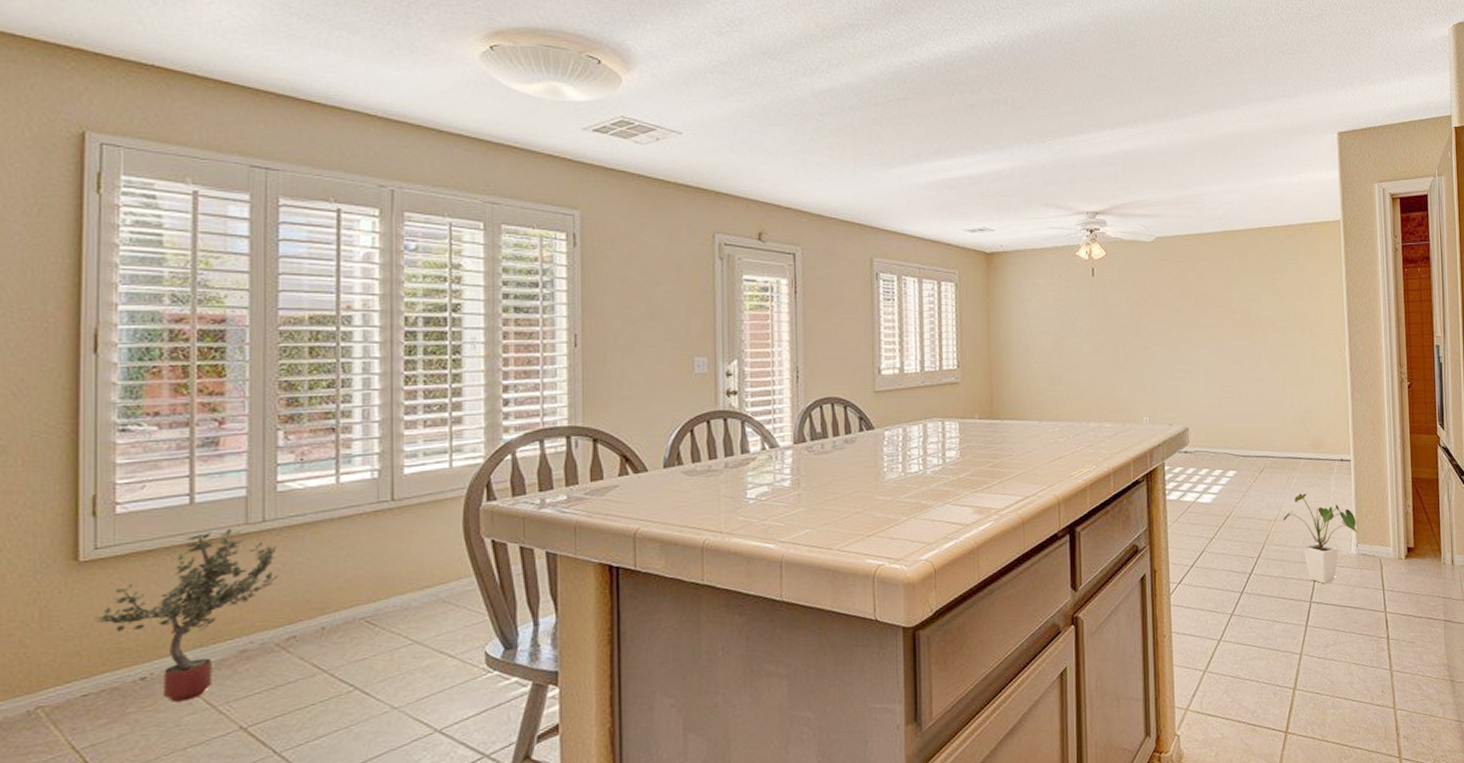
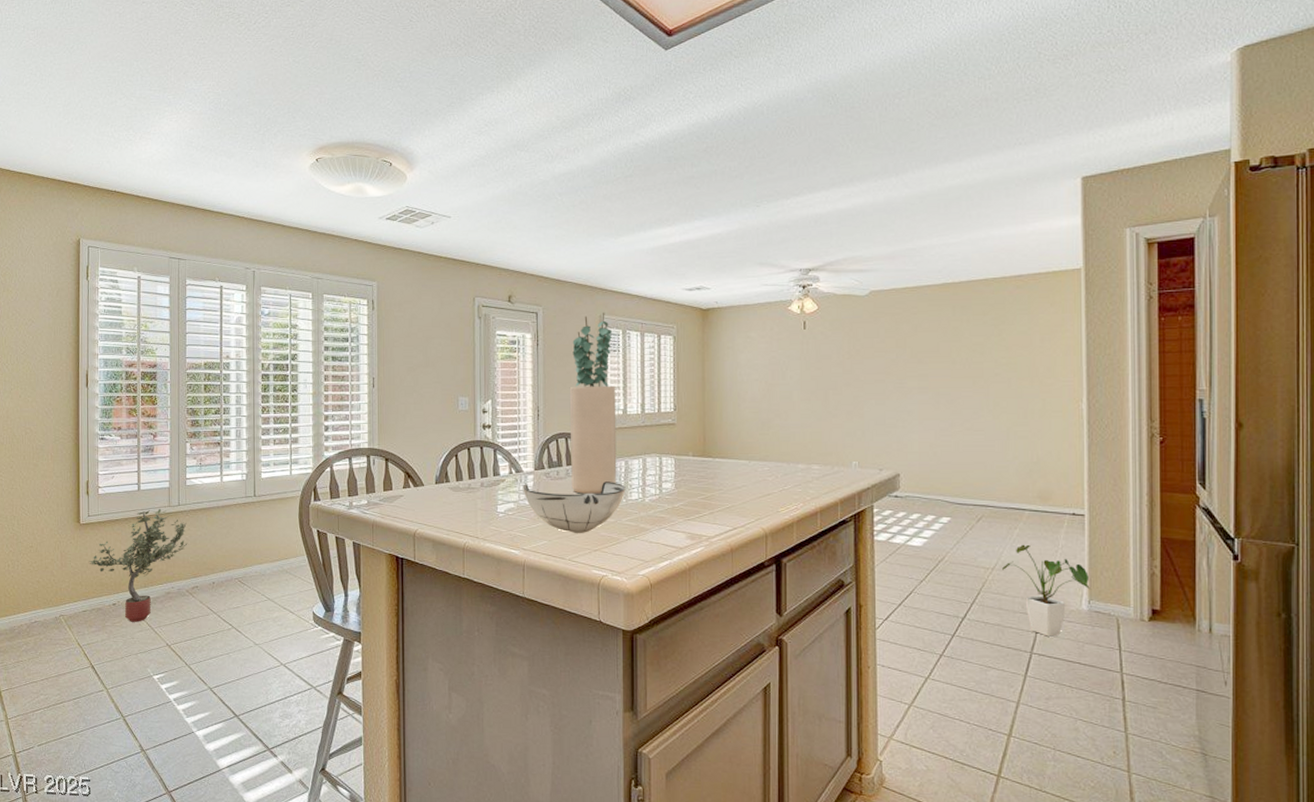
bowl: none [779,453,904,517] -> present [523,482,626,533]
vase: none [835,255,894,470] -> present [569,313,617,494]

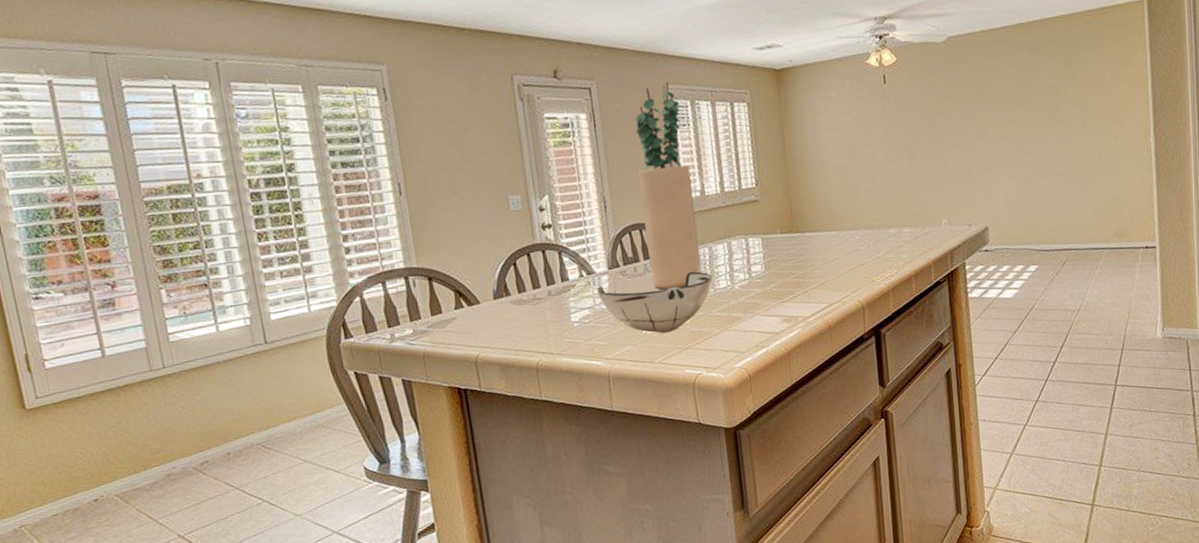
potted tree: present [89,508,188,622] -> none [48,374,185,518]
house plant: present [1002,544,1091,637] -> none [1087,282,1164,368]

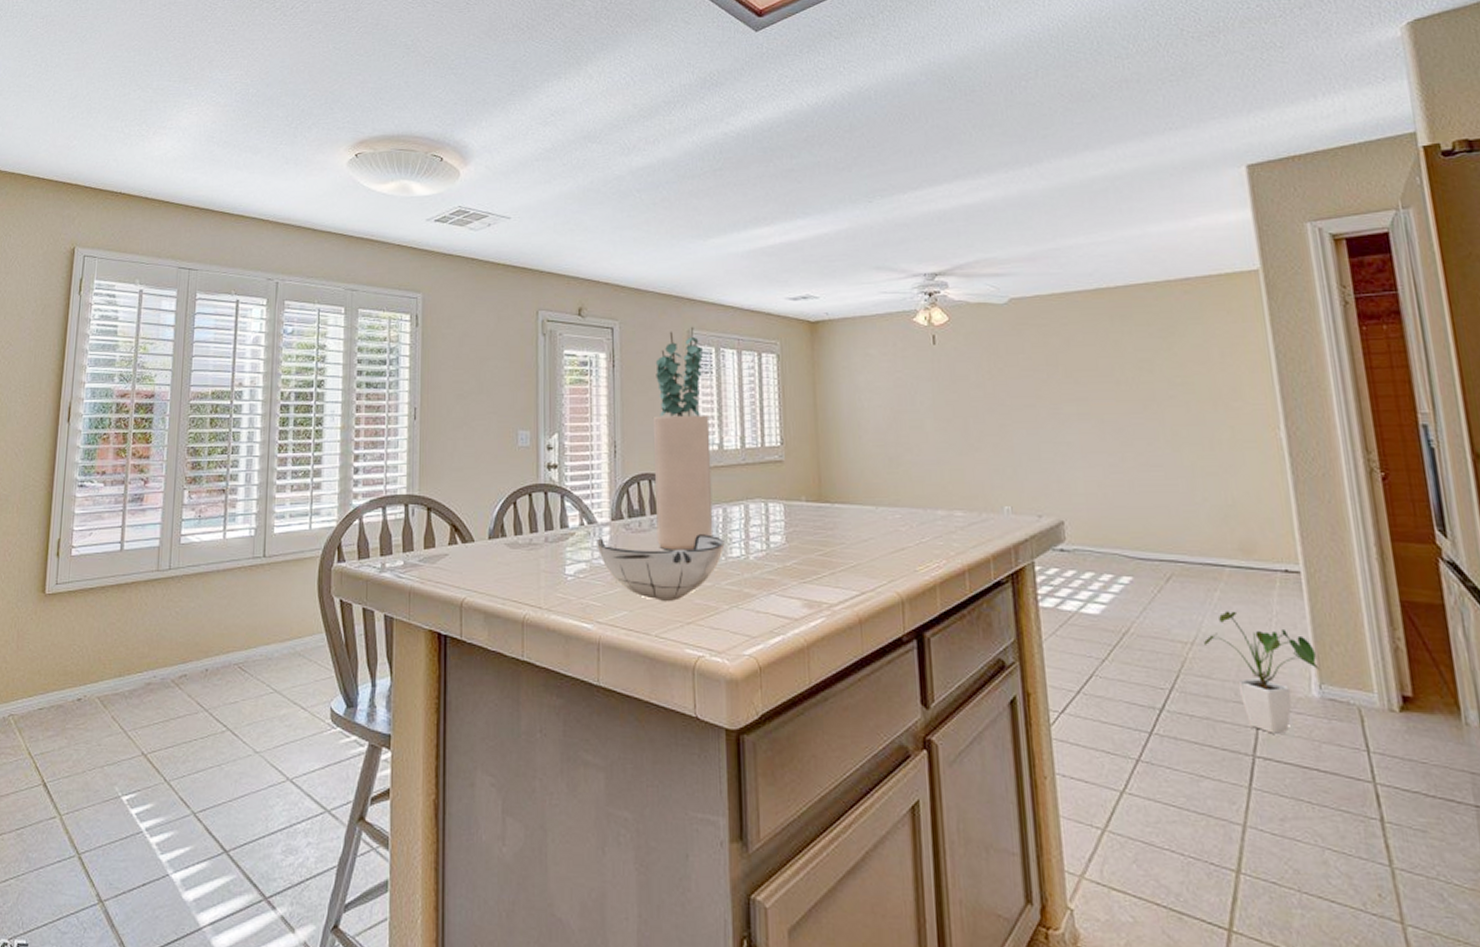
house plant: none [1087,282,1164,368] -> present [1204,611,1321,734]

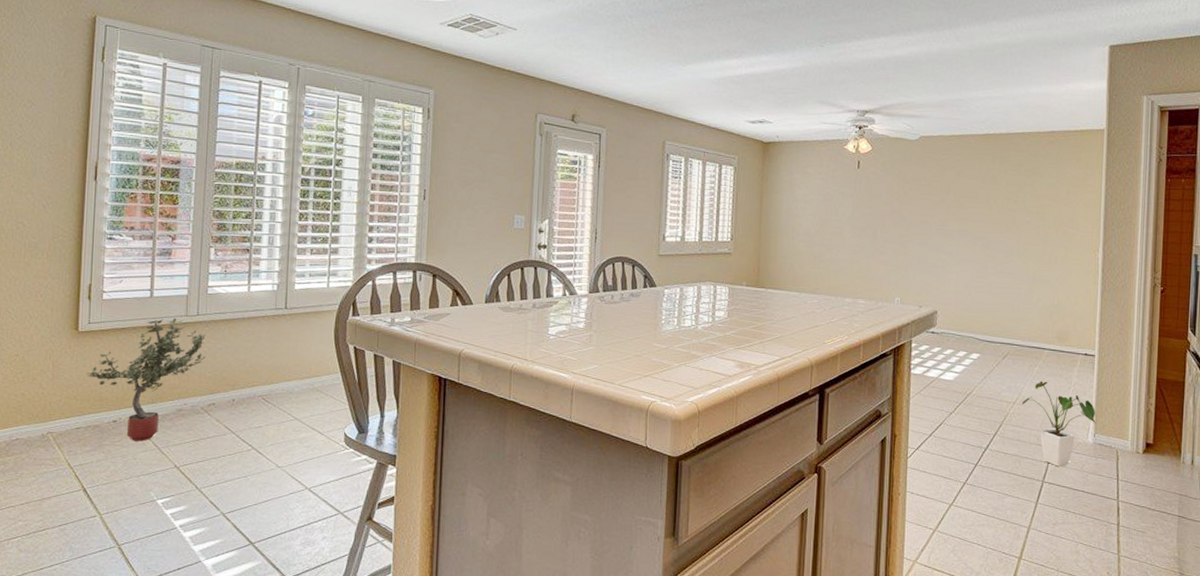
potted tree: none [52,573,178,723] -> present [87,317,206,441]
bowl: present [597,534,725,601] -> none [576,307,680,358]
vase: present [652,327,714,550] -> none [625,139,675,320]

